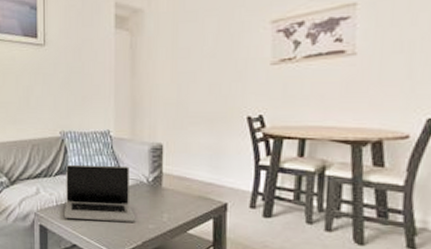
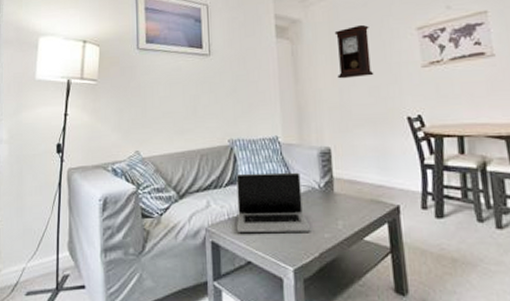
pendulum clock: none [177,15,218,74] -> present [334,24,374,79]

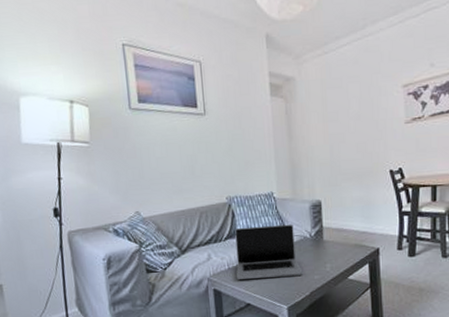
pendulum clock: present [334,24,374,79] -> none [326,82,362,136]

